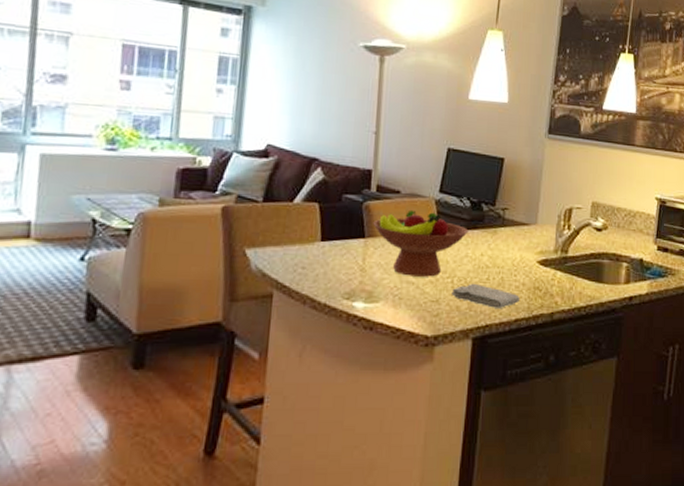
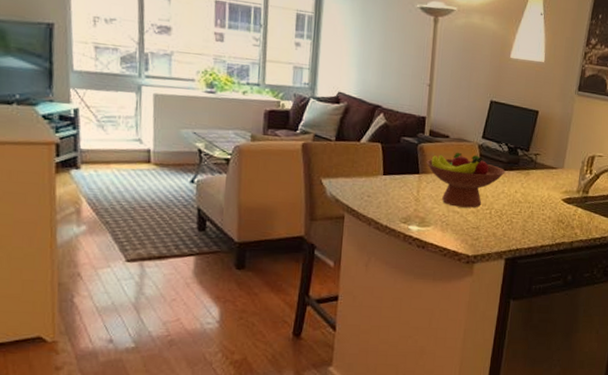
washcloth: present [451,283,520,308] -> none [489,214,546,236]

